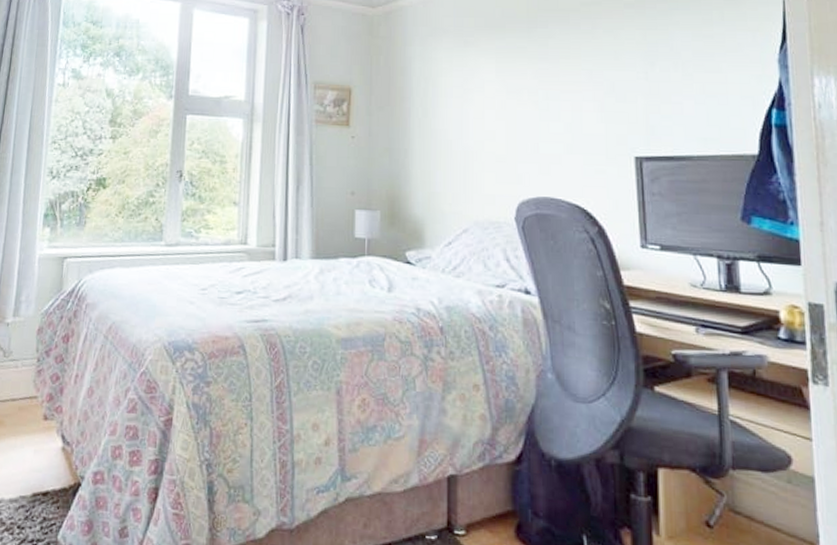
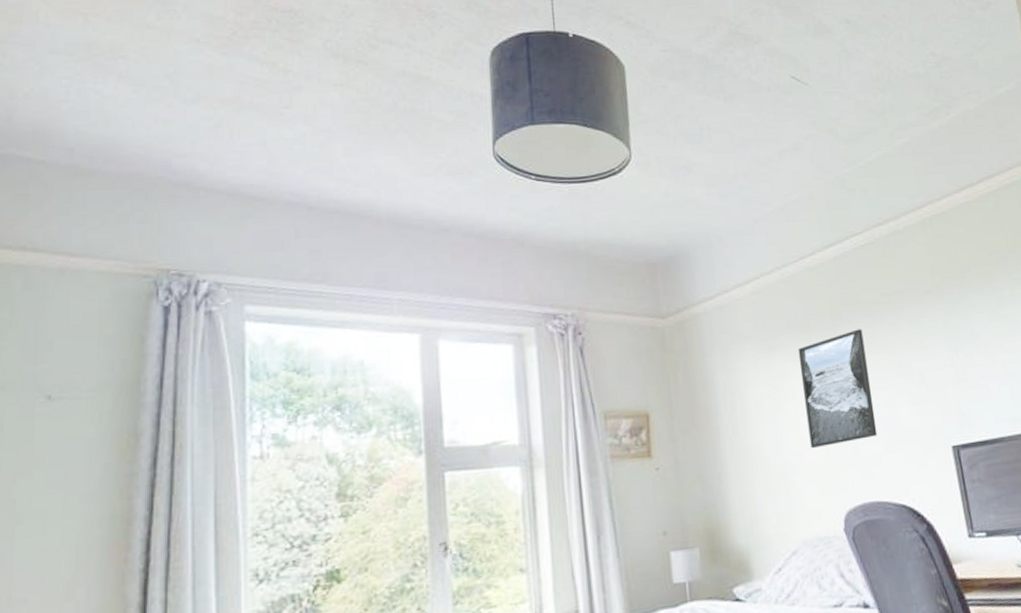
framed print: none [491,34,559,140] -> present [798,329,878,449]

